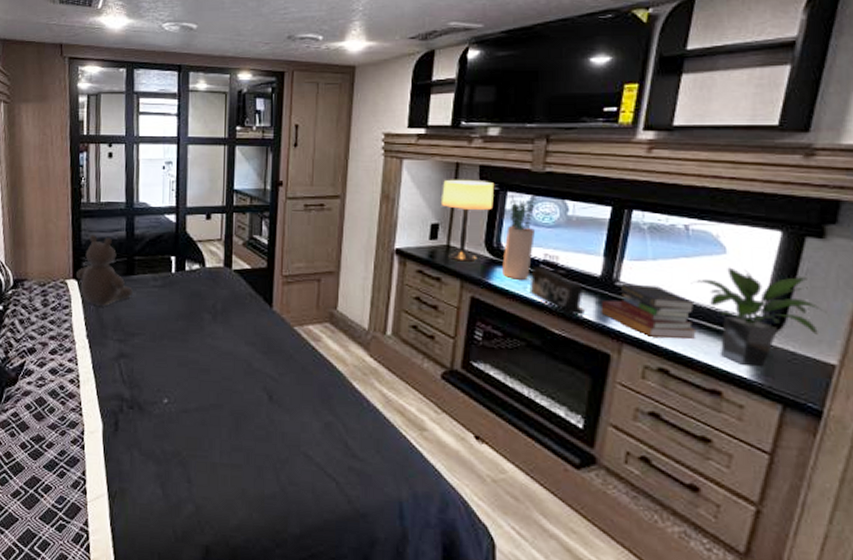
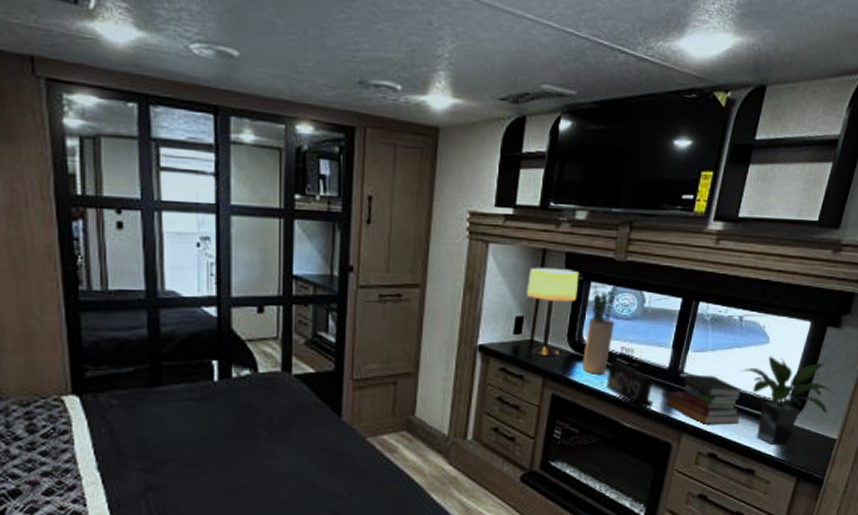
teddy bear: present [76,235,132,306] -> none [78,334,160,428]

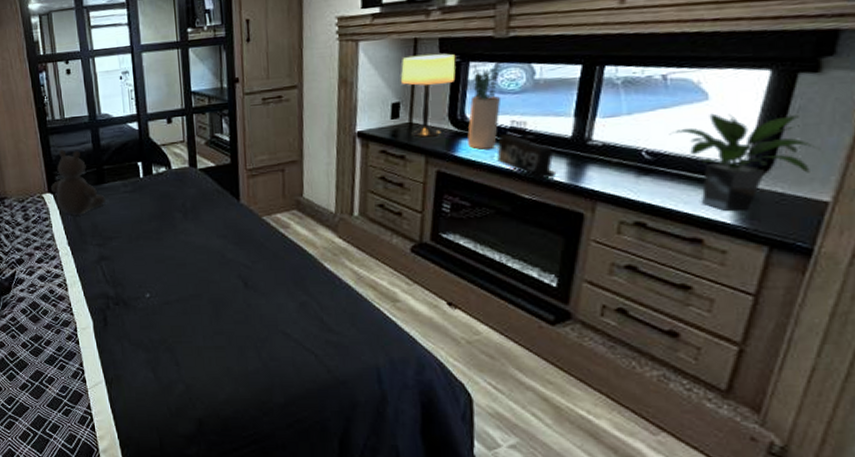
teddy bear: none [78,334,160,428] -> present [51,150,105,215]
books: present [666,374,742,424] -> none [572,140,677,192]

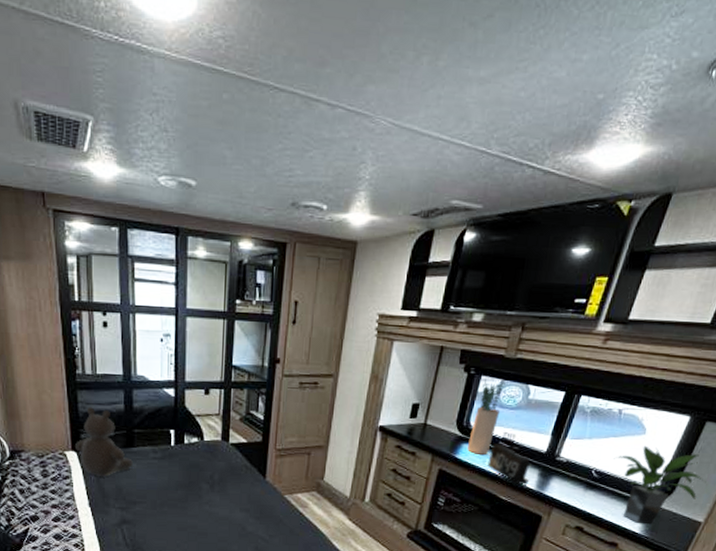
table lamp: present [400,53,456,138] -> none [423,362,472,439]

